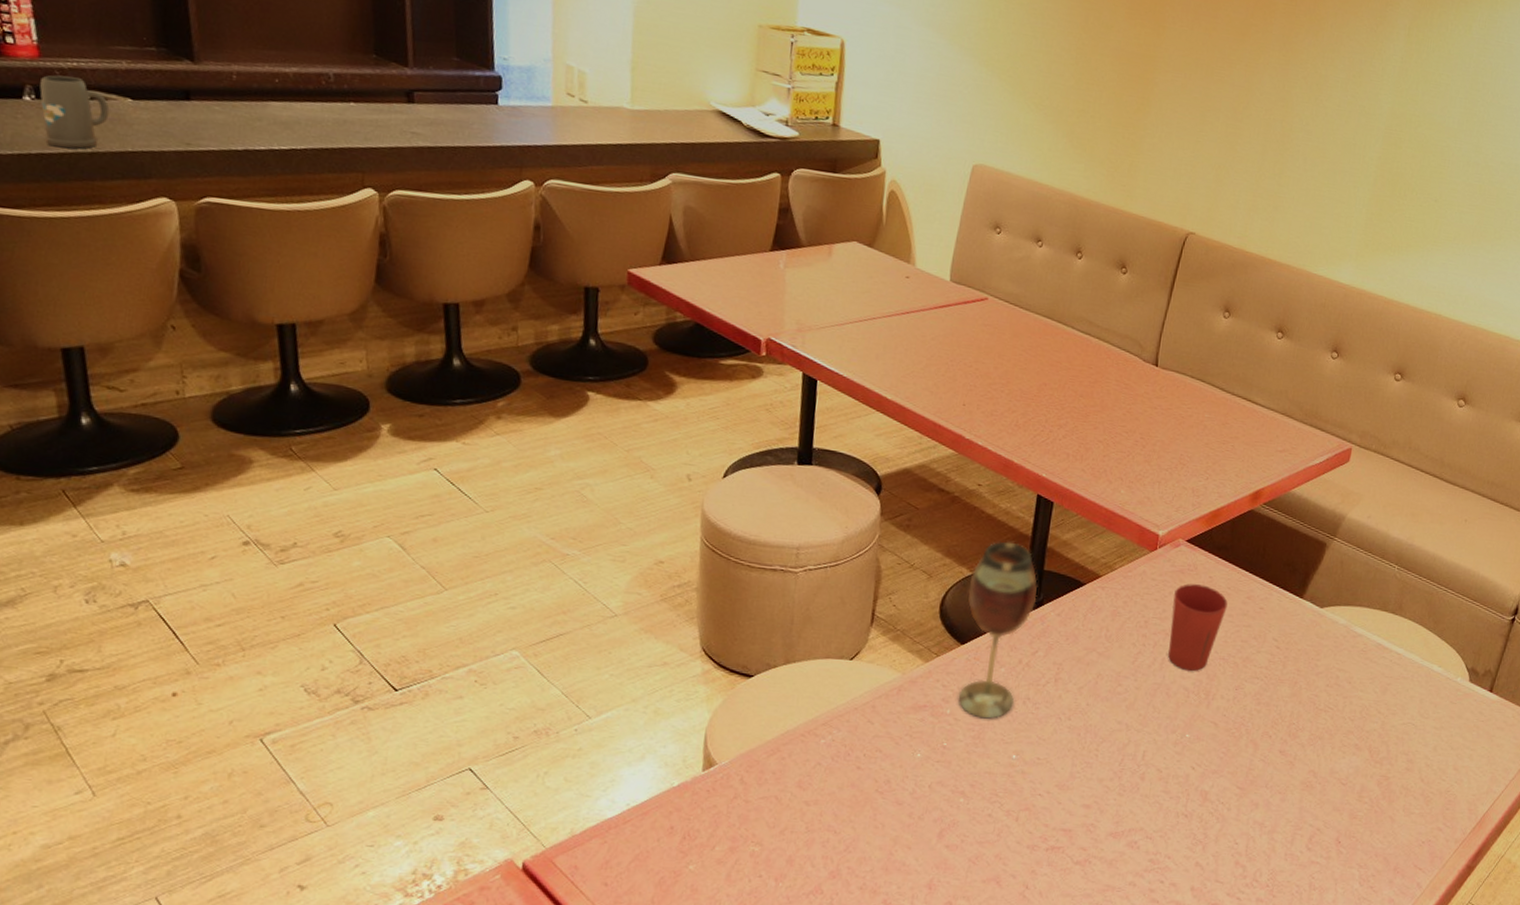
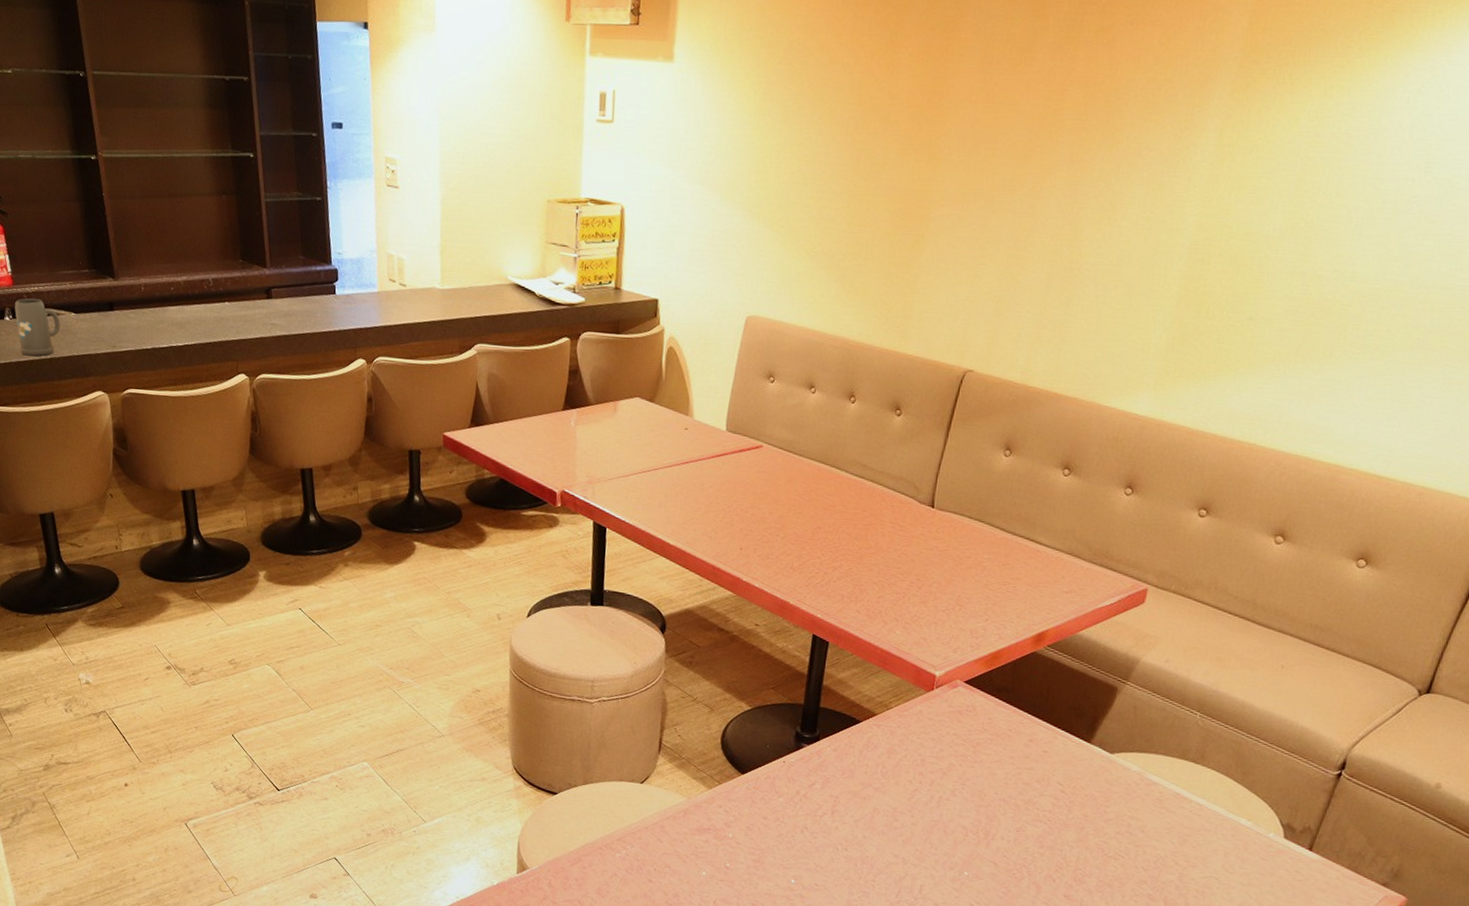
wineglass: present [957,541,1039,719] -> none [739,678,815,845]
cup: present [1168,583,1228,671] -> none [945,724,1008,811]

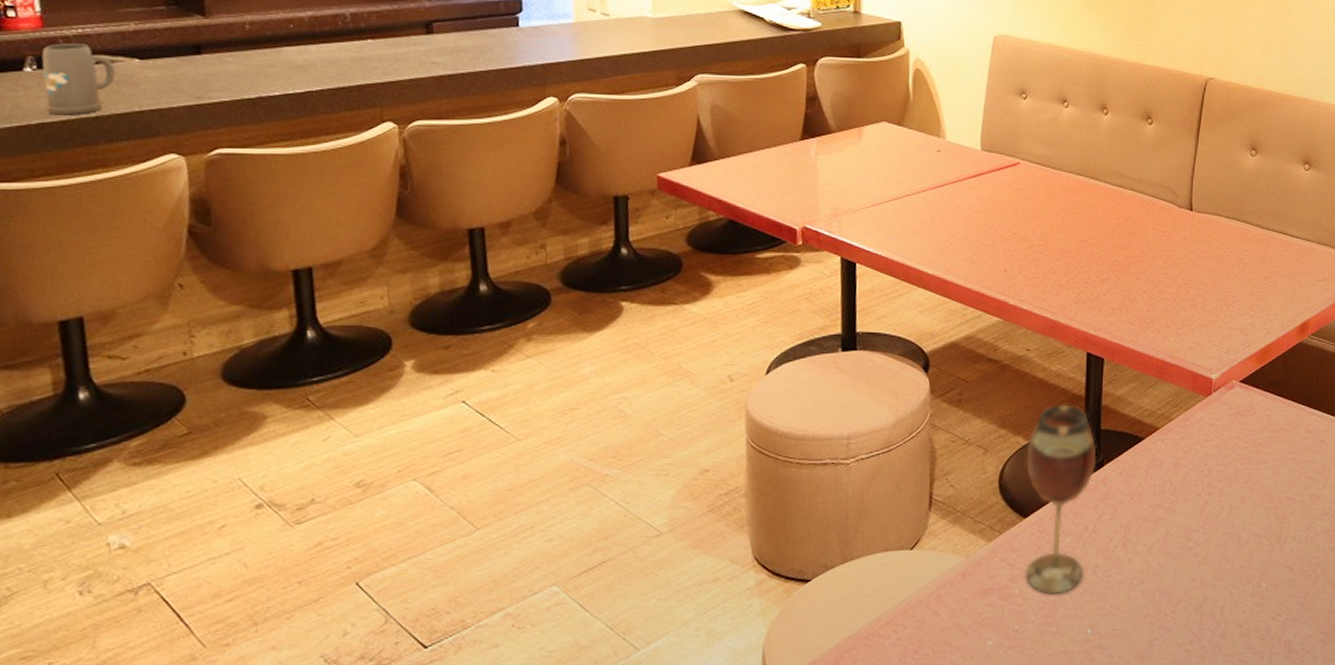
wineglass: none [739,678,815,845] -> present [1025,404,1097,595]

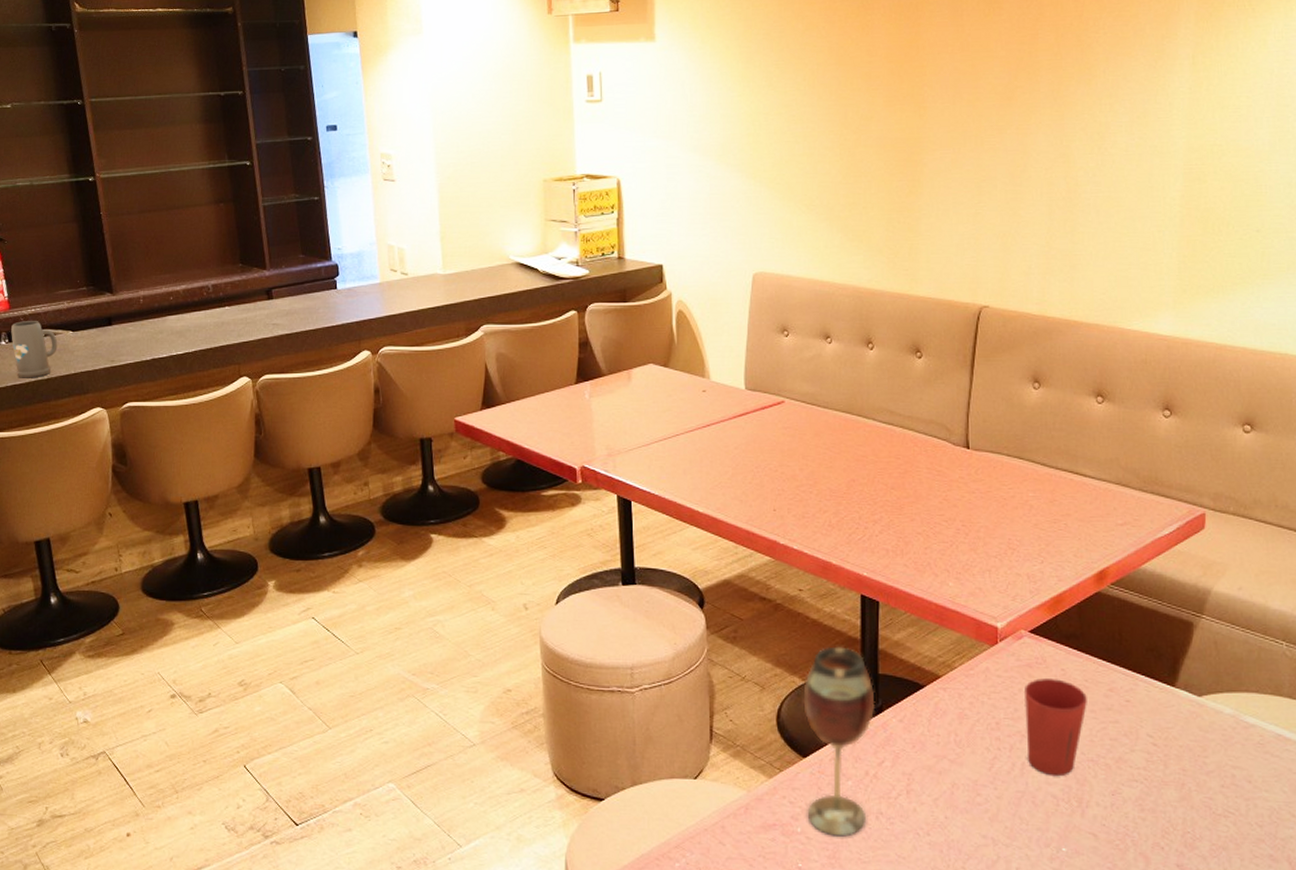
cup: none [1233,425,1288,515] -> present [1023,678,1087,775]

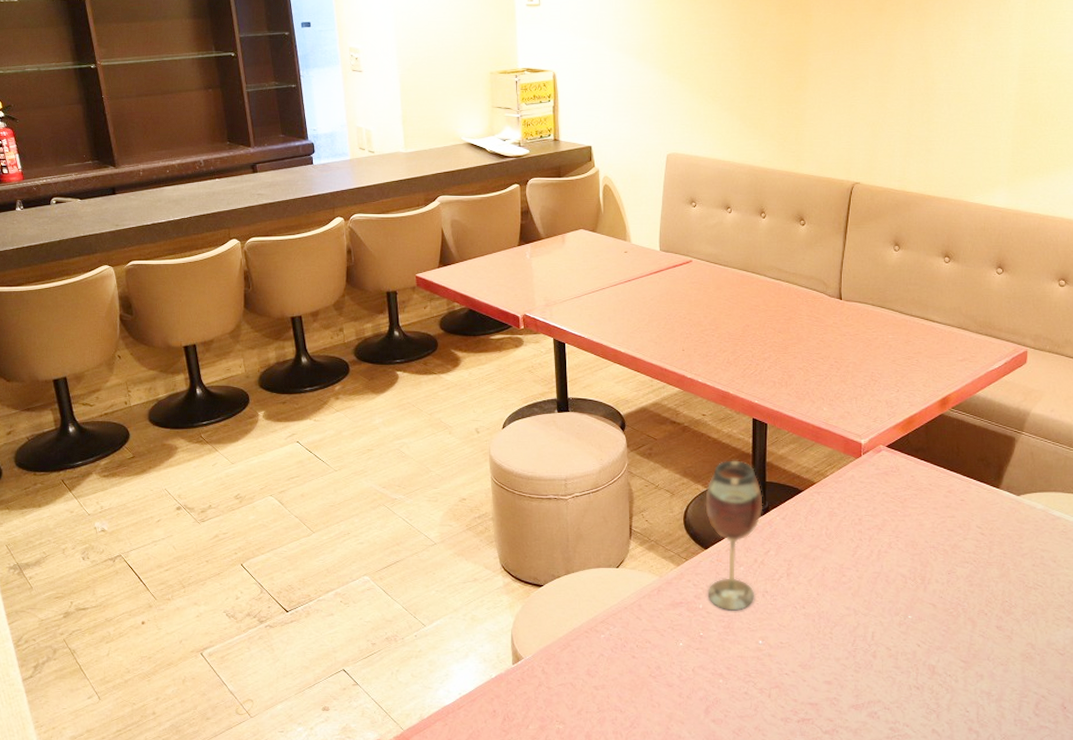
beer mug: present [11,321,58,378] -> none [25,190,68,240]
cup: present [1023,678,1087,775] -> none [881,483,931,559]

